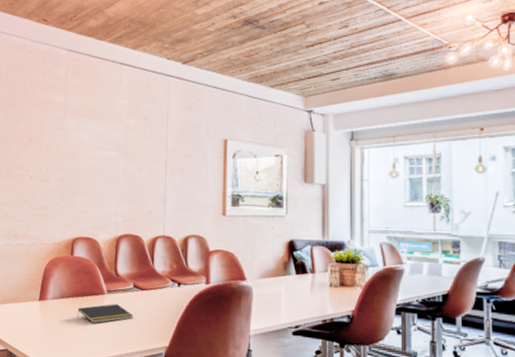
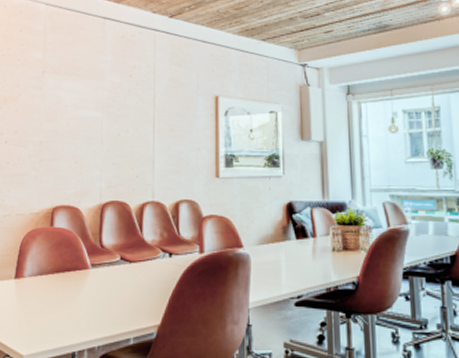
notepad: present [77,304,134,324] -> none [58,279,121,303]

